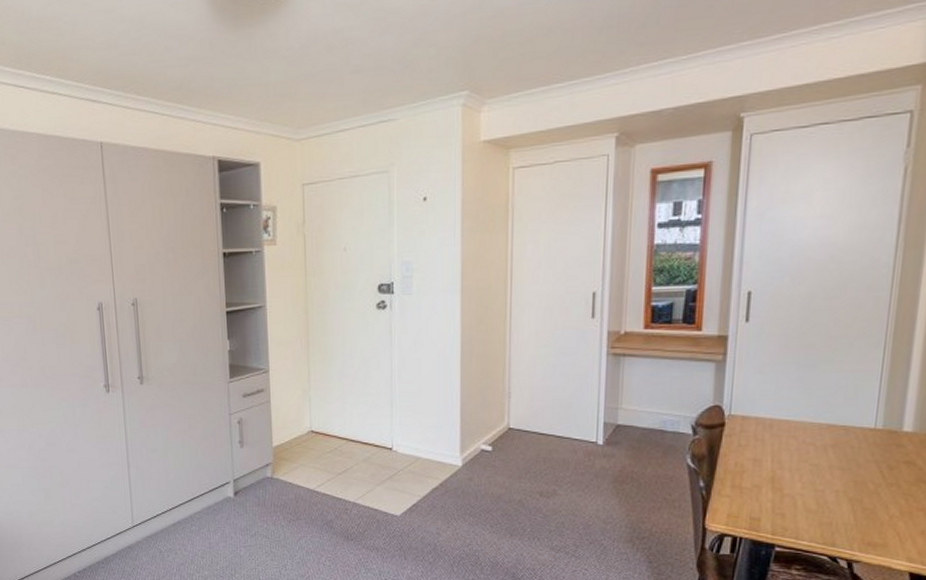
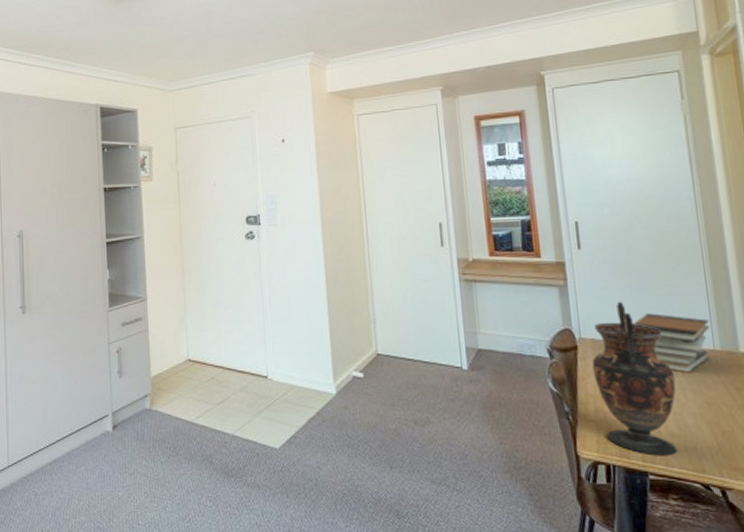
vase: none [736,379,826,530] -> present [592,302,678,456]
book stack: none [790,390,876,453] -> present [633,313,710,374]

